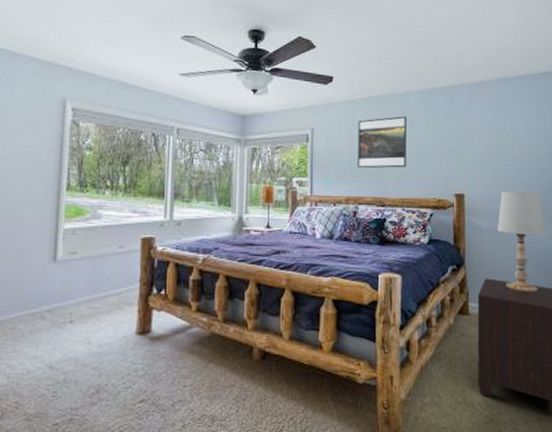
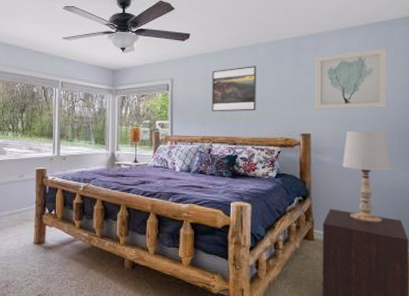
wall art: none [468,102,540,168] -> present [315,48,386,110]

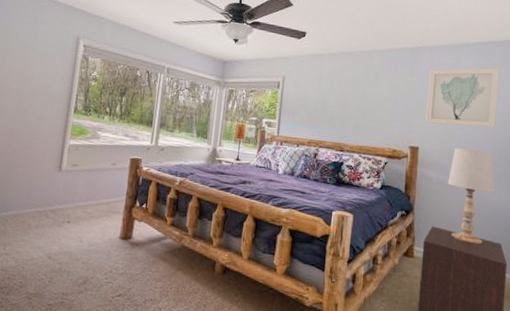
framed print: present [212,66,256,112] -> none [321,71,370,118]

